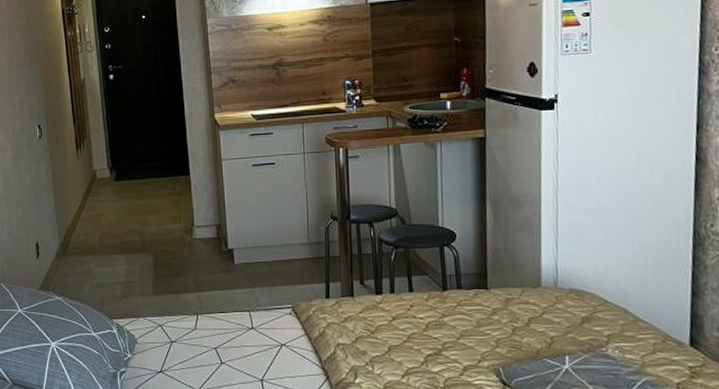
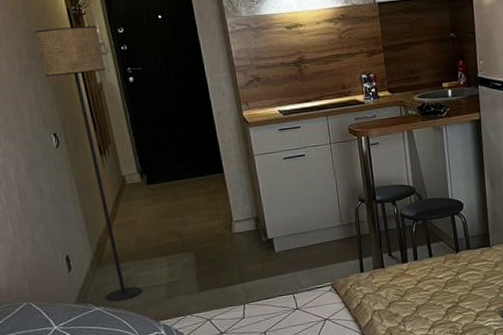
floor lamp: none [33,24,100,293] -> present [35,25,142,302]

